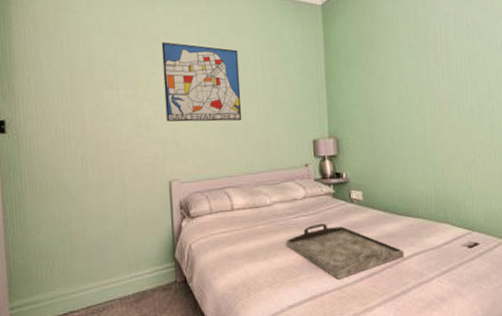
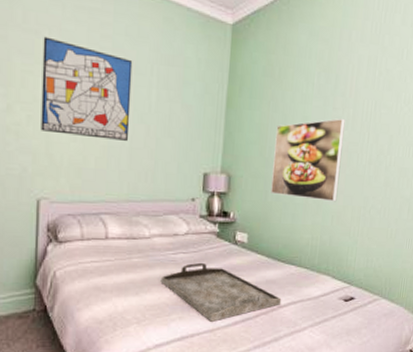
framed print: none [375,72,445,152] -> present [271,118,345,202]

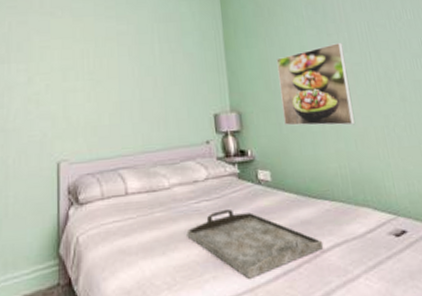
wall art: present [41,36,133,141] -> none [57,16,138,97]

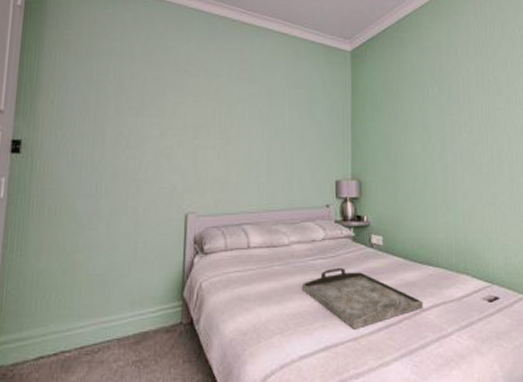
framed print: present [276,42,356,126] -> none [399,122,466,201]

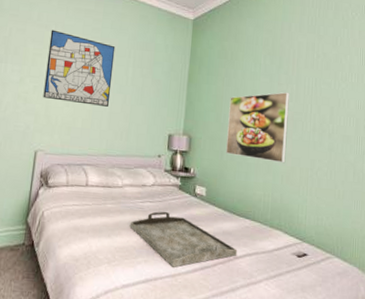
wall art: none [189,74,267,156] -> present [43,29,116,107]
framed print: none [399,122,466,201] -> present [226,92,290,163]

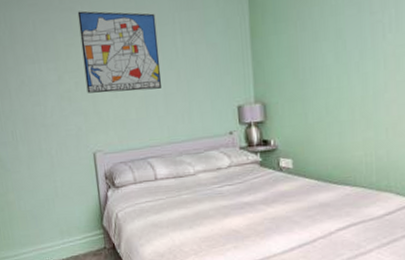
serving tray: present [129,211,238,267] -> none [210,192,340,249]
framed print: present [226,92,290,163] -> none [307,21,390,116]

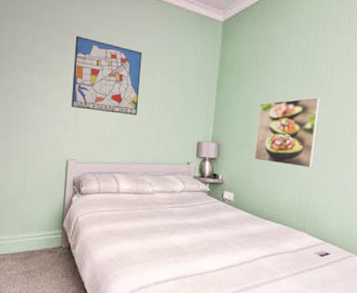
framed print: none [307,21,390,116] -> present [254,97,321,169]

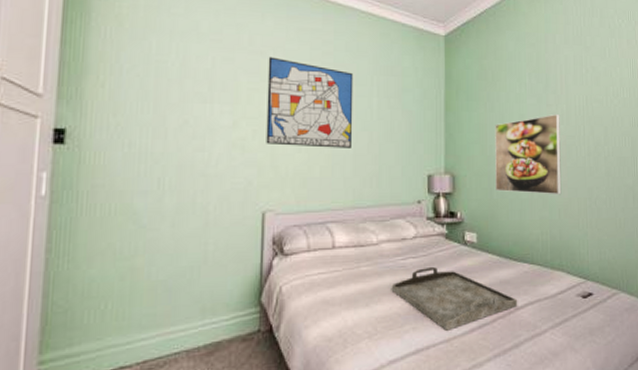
serving tray: none [160,215,263,266] -> present [391,266,518,331]

